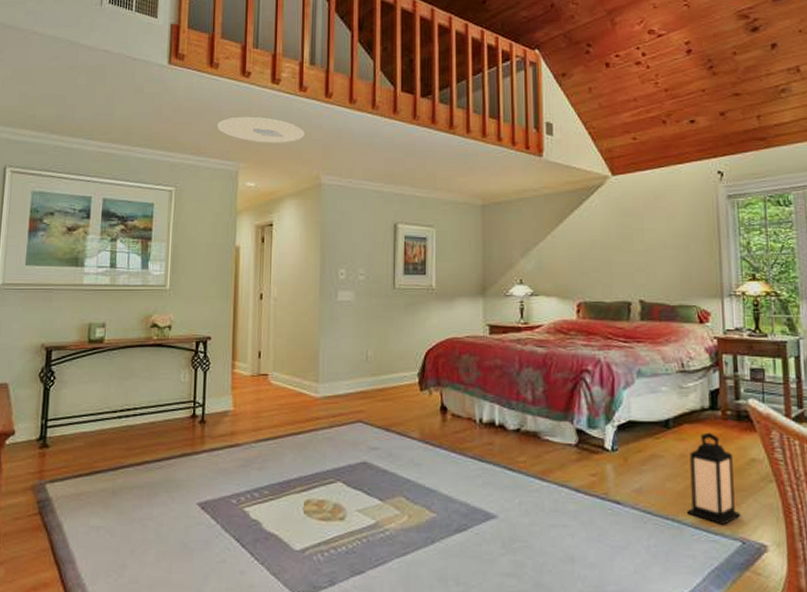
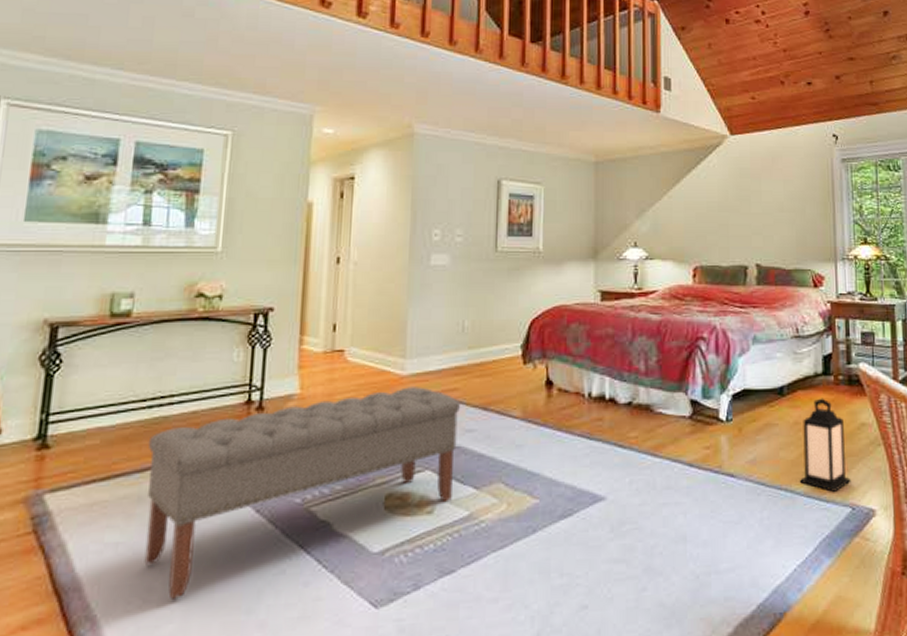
bench: none [118,408,367,576] -> present [144,387,461,599]
ceiling light: present [218,116,305,143] -> none [288,52,395,85]

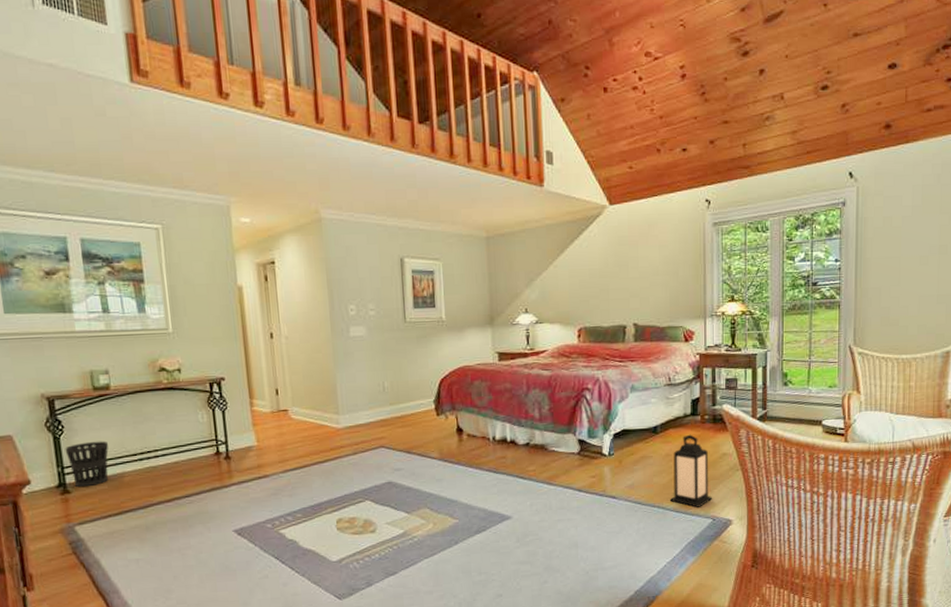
wastebasket: none [56,381,113,441] -> present [65,441,109,488]
bench: present [144,387,461,599] -> none [144,437,389,597]

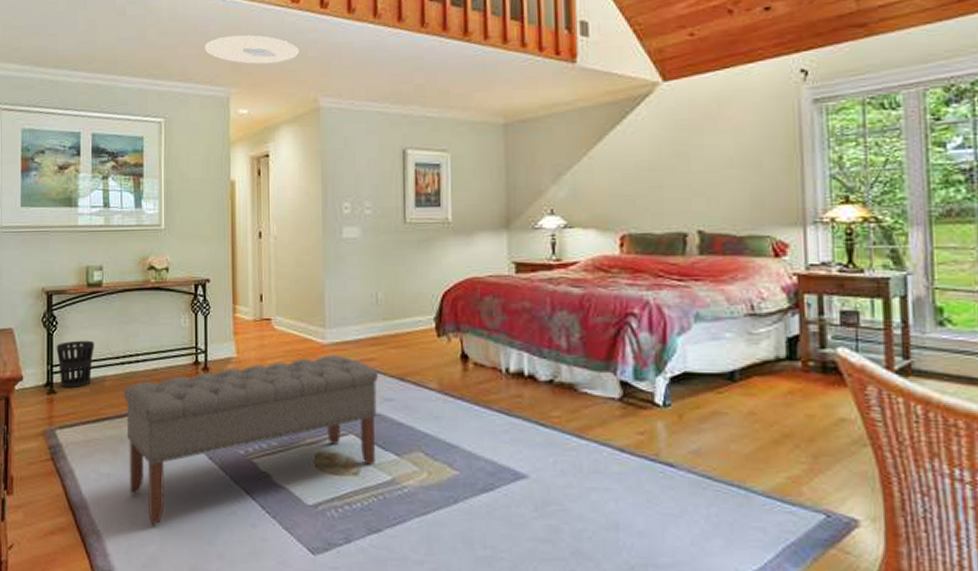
bench: none [144,437,389,597] -> present [123,355,379,525]
ceiling light: none [199,144,298,175] -> present [205,35,299,65]
lantern: present [669,434,713,508] -> none [755,386,826,495]

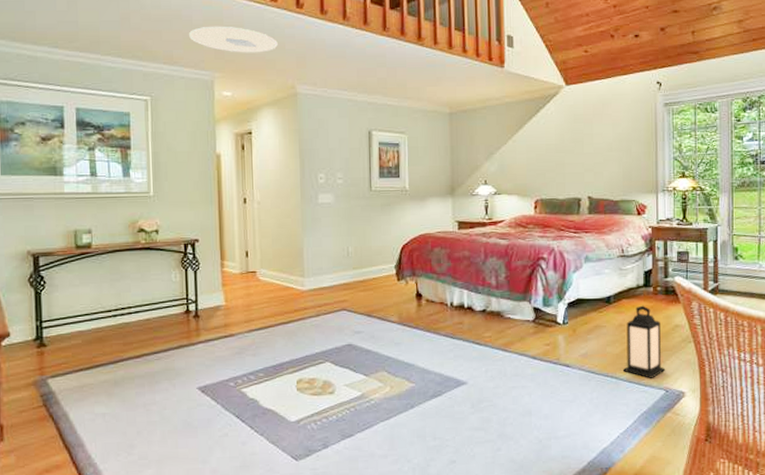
wastebasket: present [56,340,94,389] -> none [45,297,85,341]
bench: present [123,355,379,525] -> none [116,299,350,453]
lantern: none [755,386,826,495] -> present [622,305,666,378]

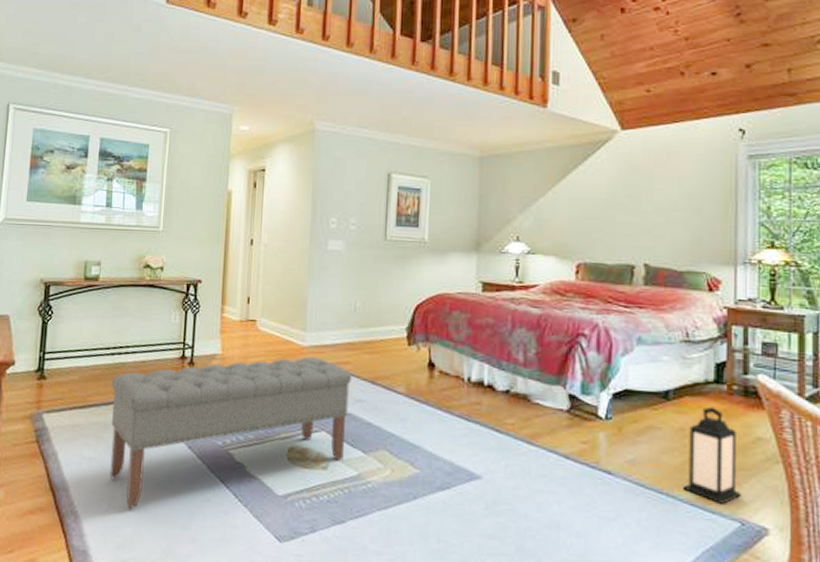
bench: none [116,299,350,453] -> present [109,357,353,508]
ceiling light: present [189,26,278,53] -> none [213,58,300,87]

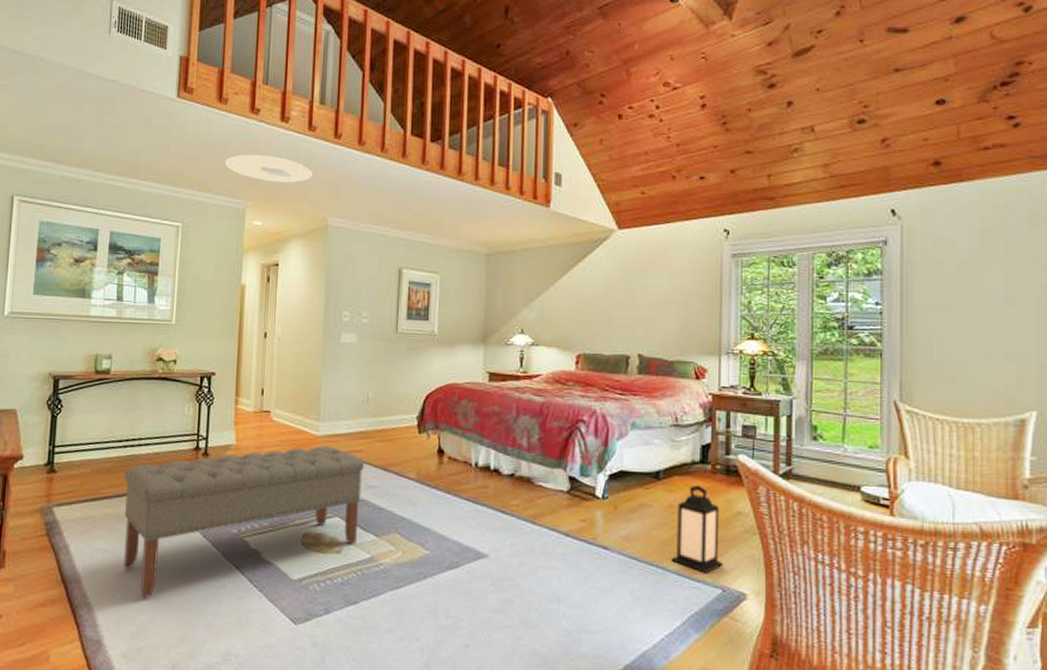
ceiling light: none [213,58,300,87] -> present [225,154,313,183]

